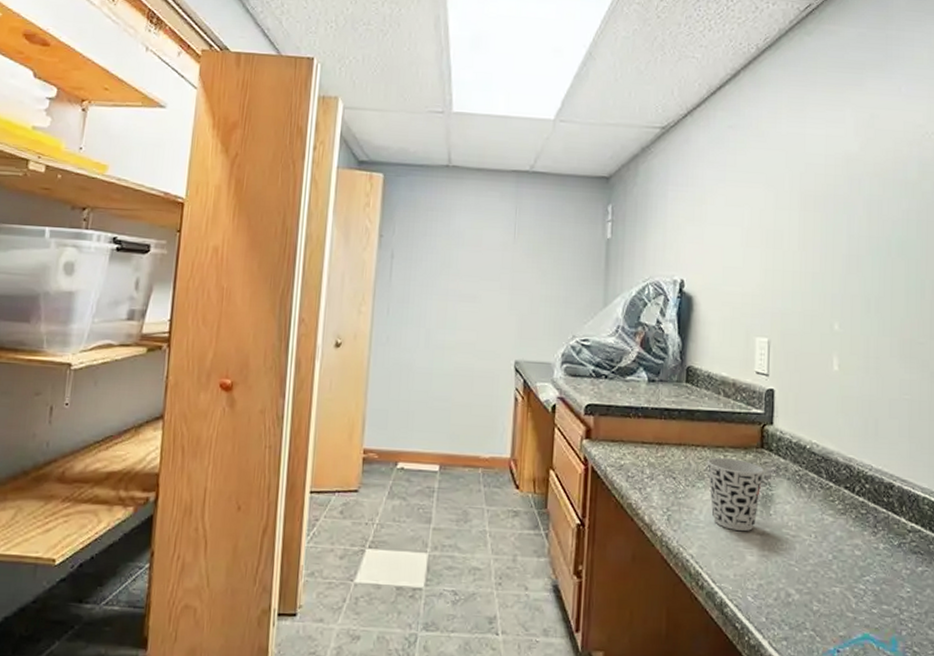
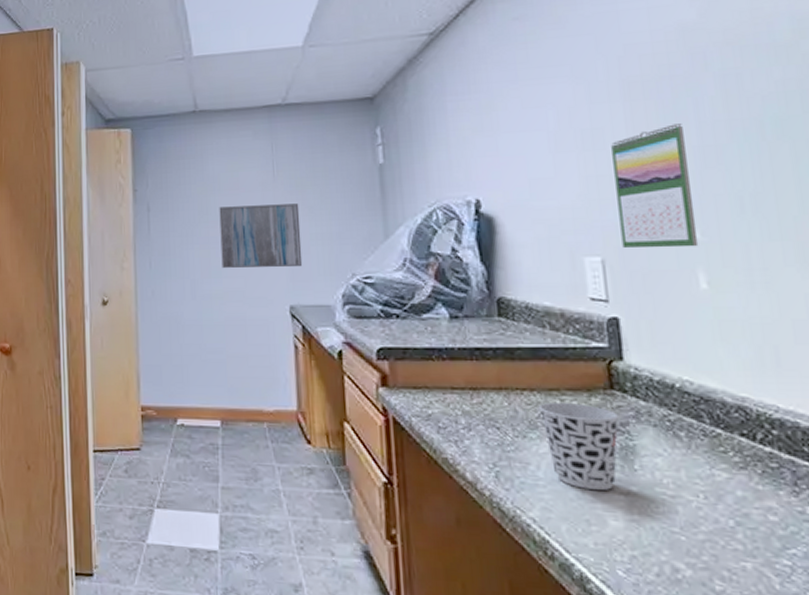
wall art: none [457,261,534,326] -> present [219,203,303,268]
calendar: none [784,234,838,336] -> present [611,123,699,249]

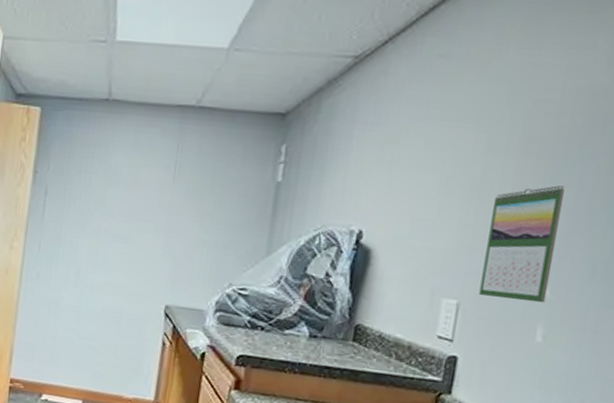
wall art: present [219,203,303,268] -> none [108,201,193,271]

